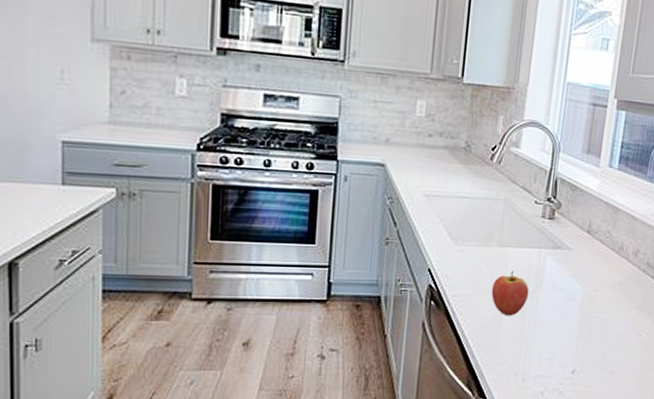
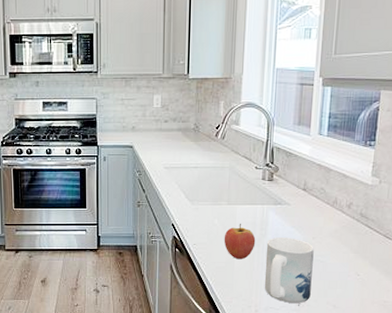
mug: none [535,289,595,370] -> present [264,238,314,303]

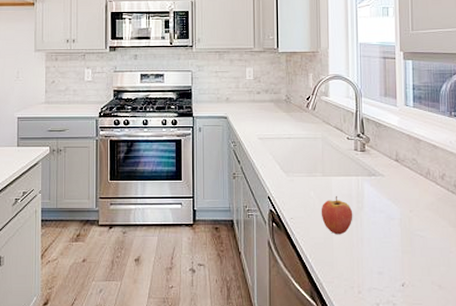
mug: present [264,238,314,303] -> none [364,211,414,283]

